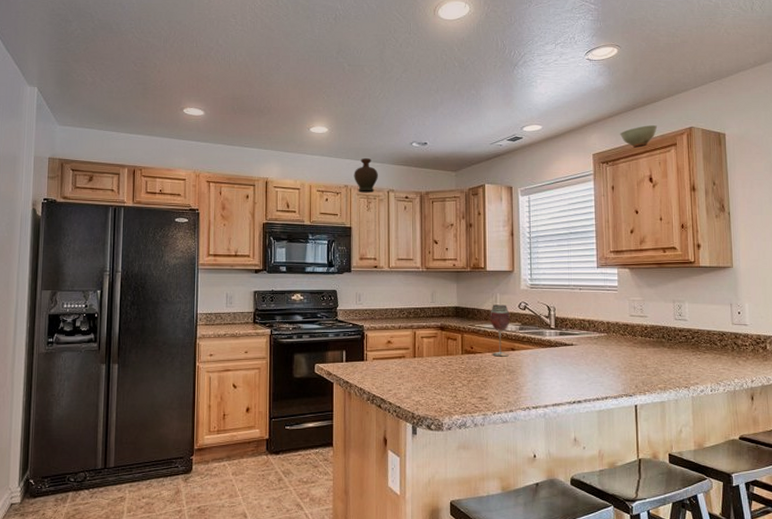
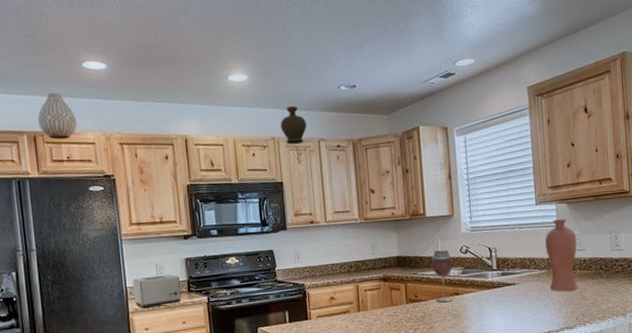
vase: none [139,132,172,174] -> present [37,92,77,140]
toaster: none [203,305,247,335] -> present [132,274,181,308]
vase: none [606,284,638,358] -> present [545,219,578,292]
bowl: present [620,125,658,148] -> none [554,52,592,77]

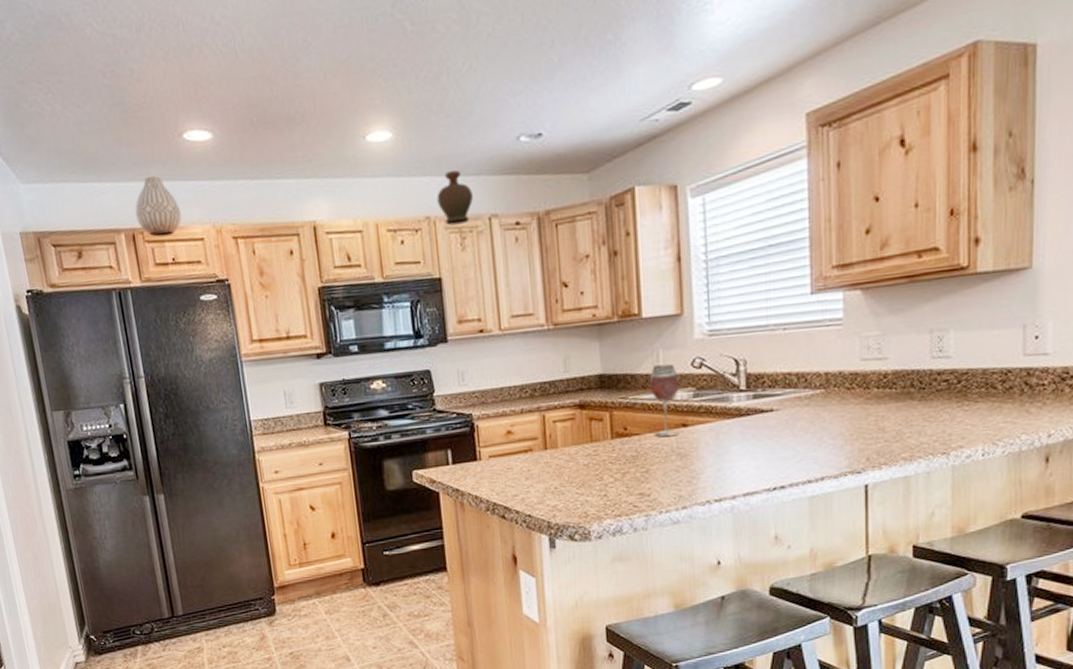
toaster: present [132,274,181,308] -> none [257,404,317,446]
vase: present [545,219,578,292] -> none [824,313,874,421]

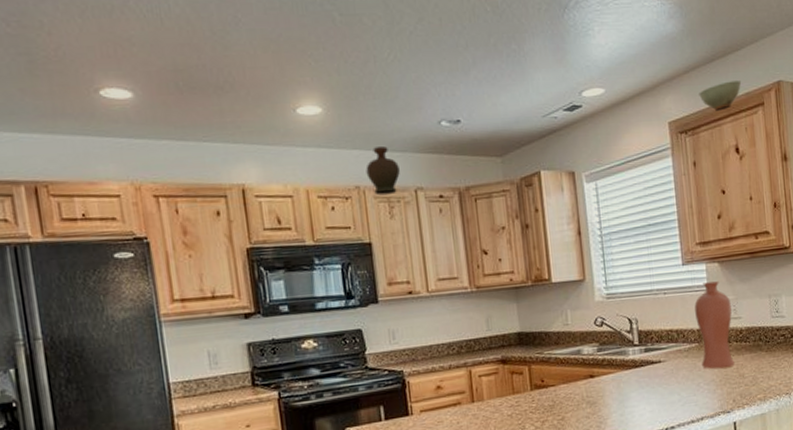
vase: present [135,175,182,237] -> none [39,128,95,192]
wineglass: present [649,364,680,437] -> none [560,322,588,388]
vase: none [824,313,874,421] -> present [694,281,734,370]
bowl: none [852,47,918,92] -> present [699,81,742,111]

